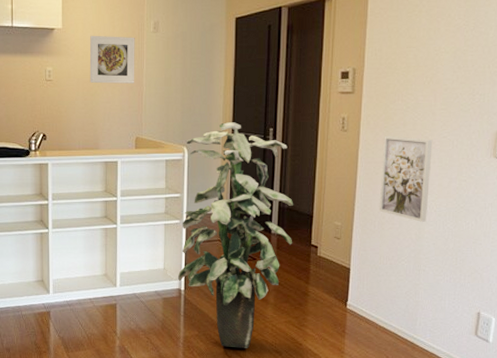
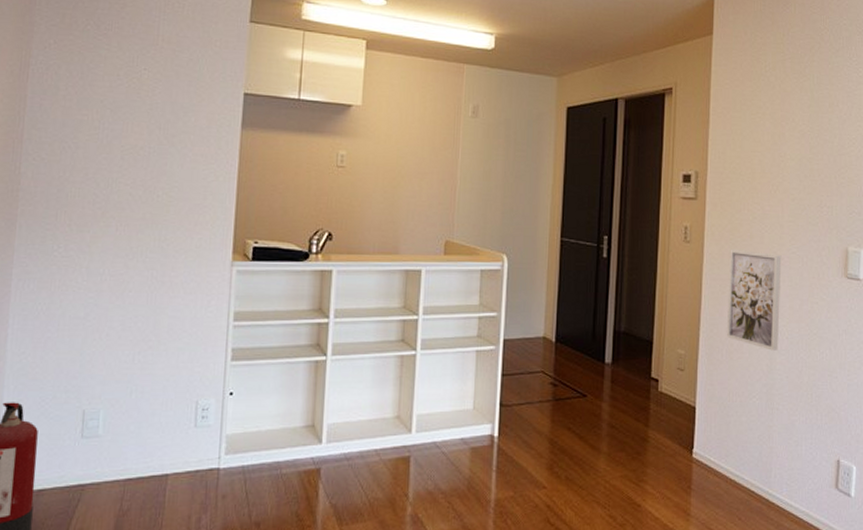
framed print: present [89,35,135,84] -> none [392,116,450,176]
indoor plant: present [178,122,294,348] -> none [491,227,631,513]

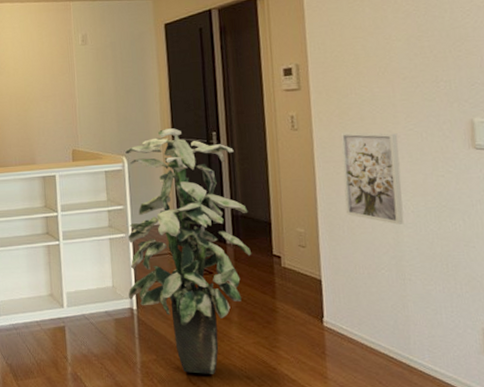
indoor plant: none [491,227,631,513] -> present [125,128,252,374]

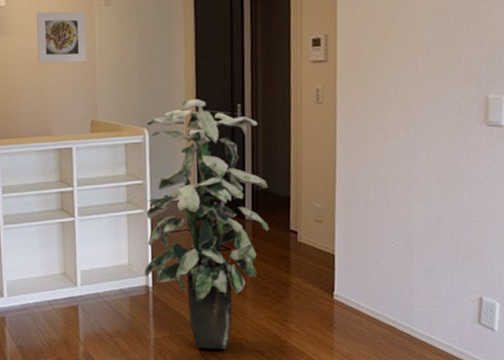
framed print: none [20,51,67,99] -> present [36,11,87,64]
wall art: present [340,132,404,225] -> none [362,106,418,200]

